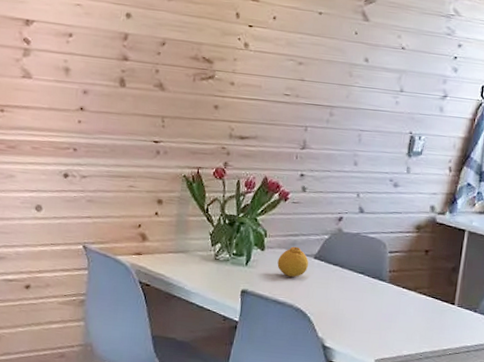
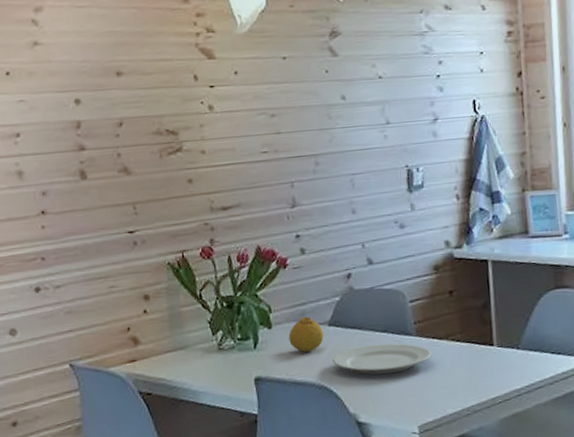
plate: none [311,282,399,311] -> present [332,343,431,375]

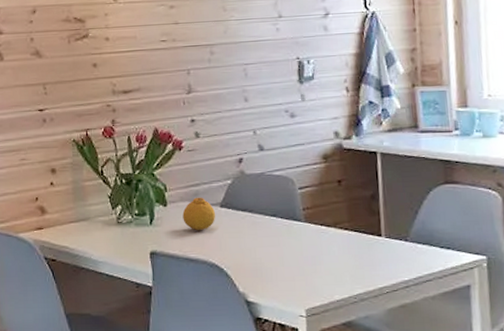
plate: present [332,343,431,375] -> none [223,227,320,256]

